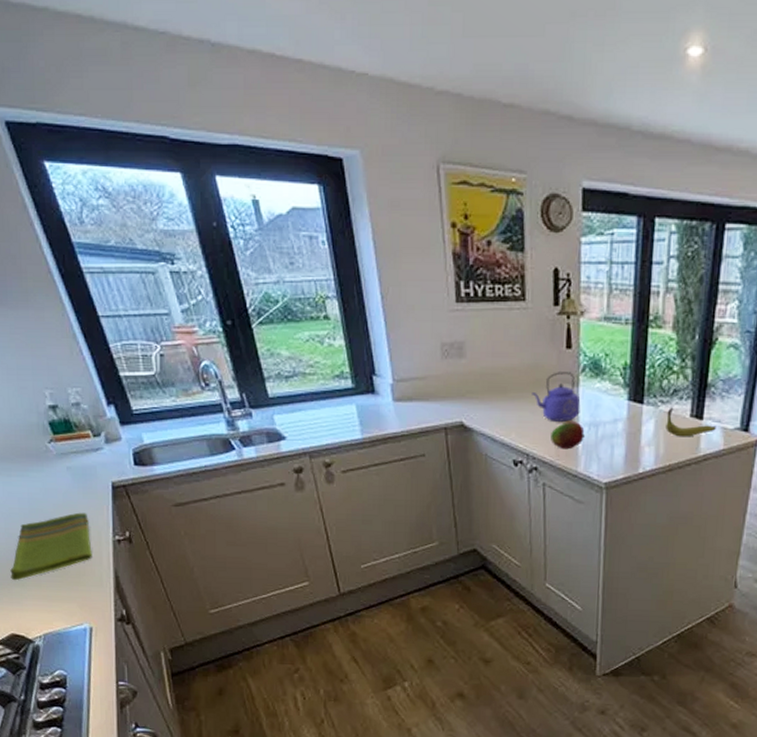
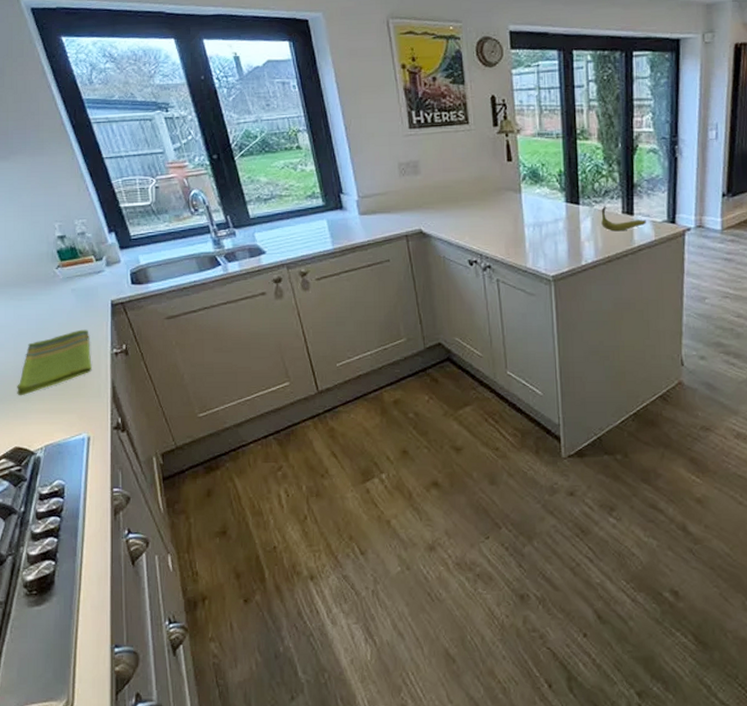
kettle: present [532,372,581,422] -> none [480,181,524,224]
fruit: present [551,422,586,450] -> none [500,223,531,248]

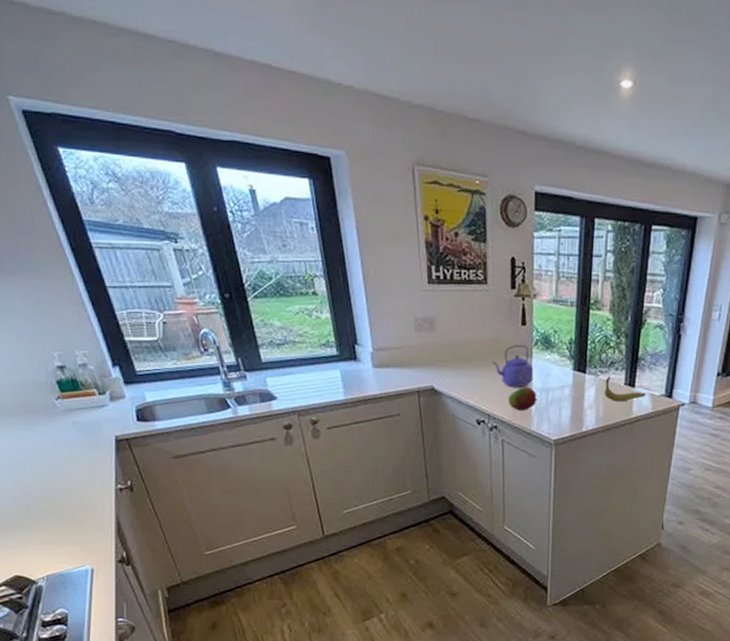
dish towel: present [17,329,92,396] -> none [16,463,95,526]
kettle: none [480,181,524,224] -> present [492,345,534,387]
fruit: none [500,223,531,248] -> present [508,387,538,411]

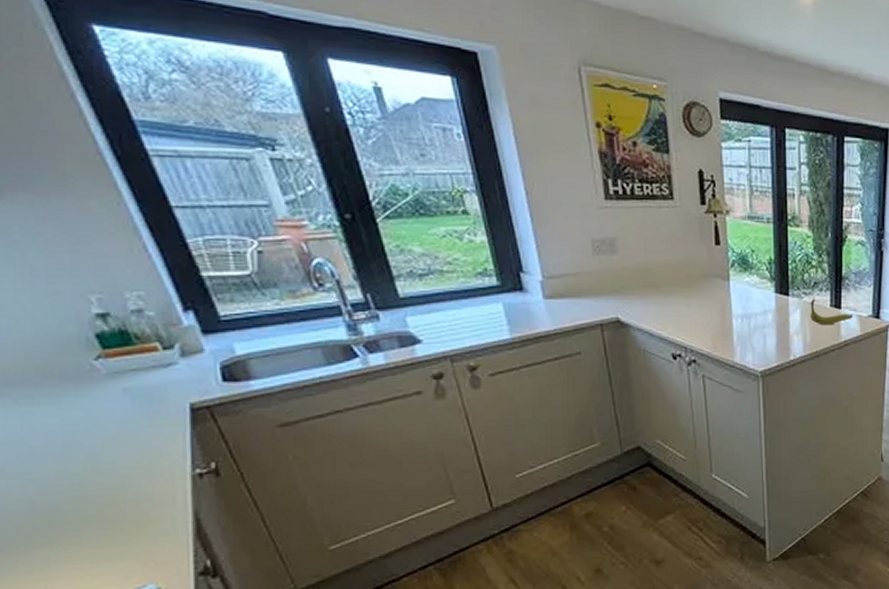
kettle: present [492,345,534,387] -> none [686,267,733,314]
fruit: present [508,387,538,411] -> none [707,314,740,341]

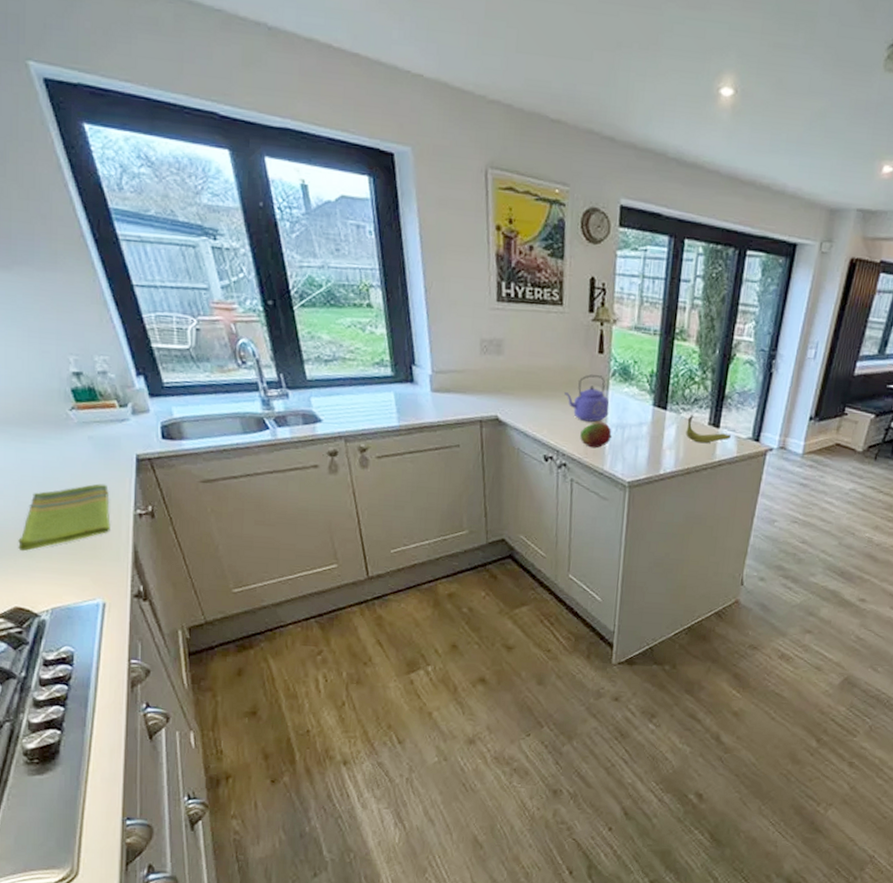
dish towel: none [30,443,161,542] -> present [18,483,111,552]
kettle: none [686,267,733,314] -> present [564,374,610,422]
fruit: none [707,314,740,341] -> present [580,422,613,448]

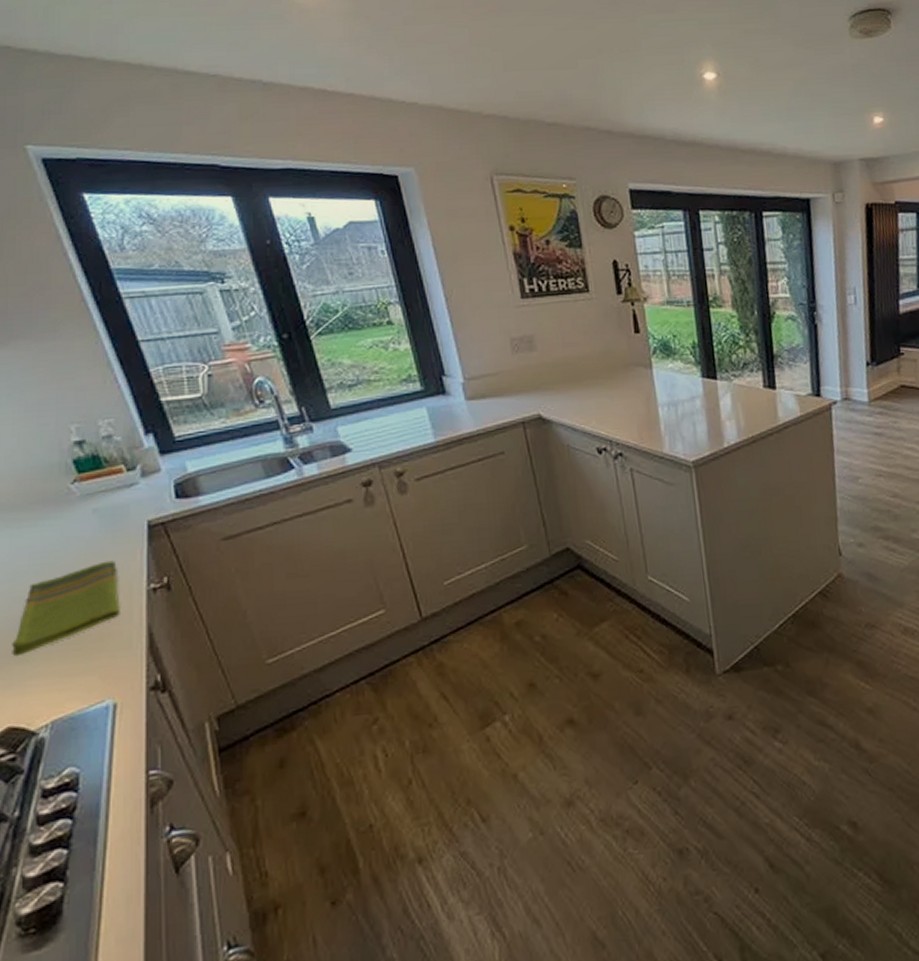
kettle: present [564,374,610,422] -> none [607,355,657,405]
fruit: present [580,422,613,448] -> none [631,403,666,432]
banana: present [686,415,732,443] -> none [741,380,791,408]

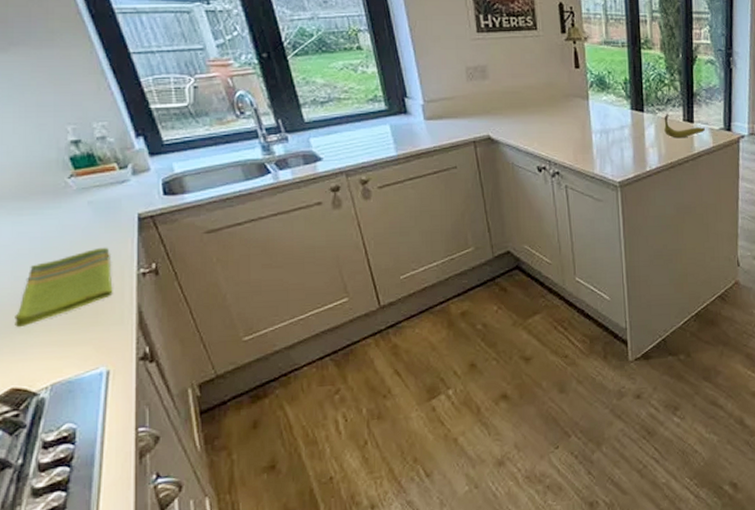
banana: none [741,380,791,408] -> present [664,114,706,138]

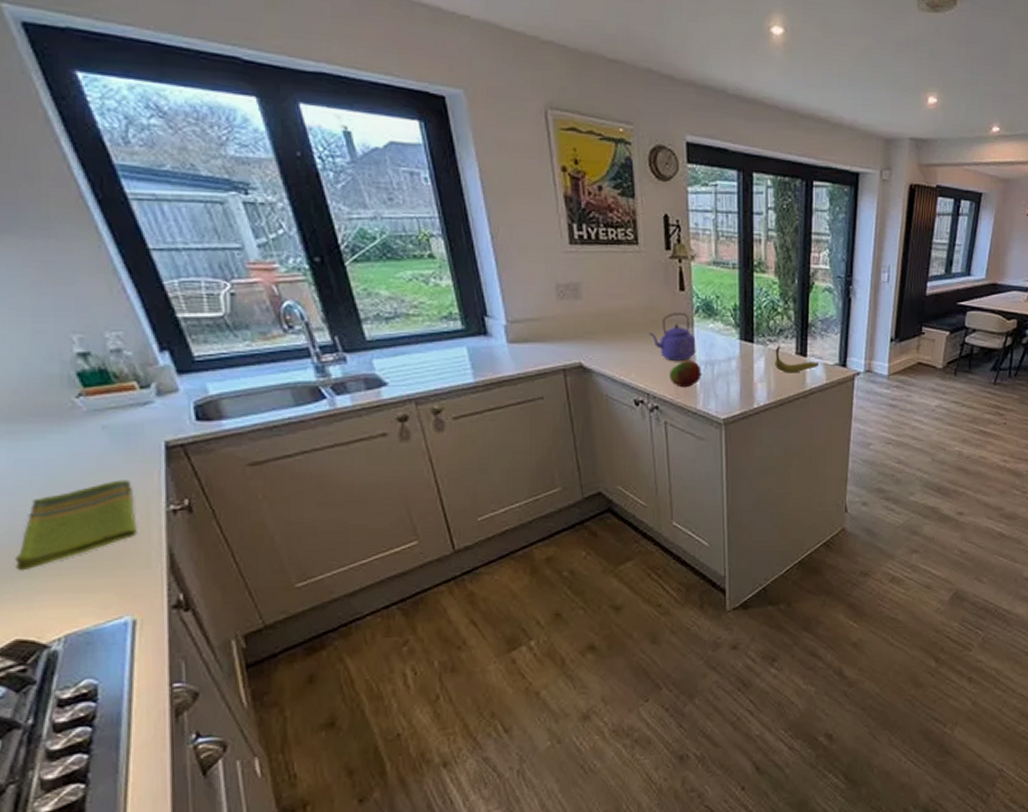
kettle: none [549,88,592,131] -> present [649,313,696,361]
fruit: none [568,130,599,155] -> present [670,361,703,388]

